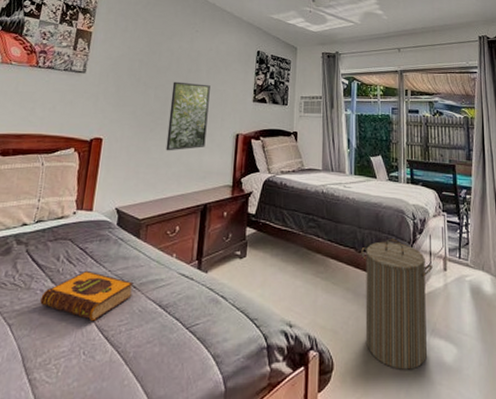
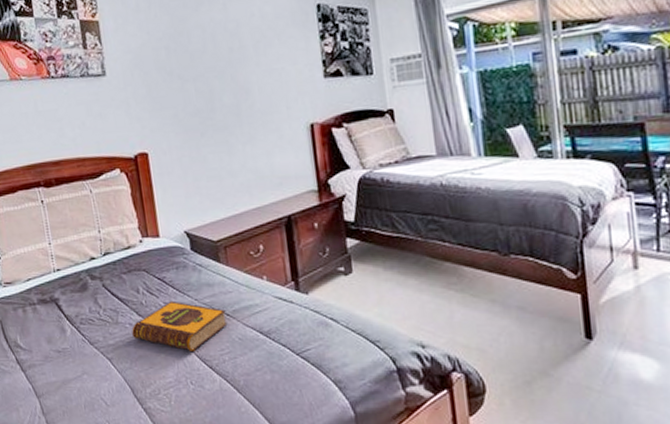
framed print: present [166,81,210,151] -> none [213,64,273,158]
laundry hamper: present [361,239,433,370] -> none [506,234,616,390]

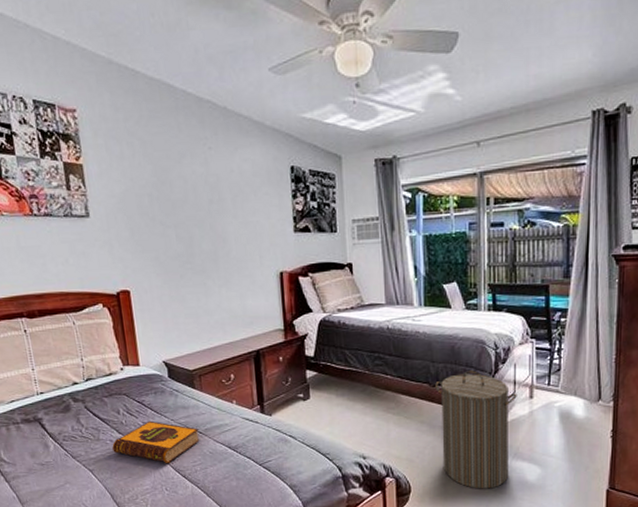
laundry hamper: none [506,234,616,390] -> present [435,370,517,489]

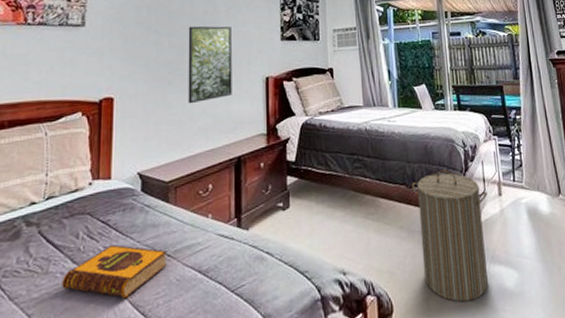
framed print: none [194,216,246,298] -> present [188,26,232,104]

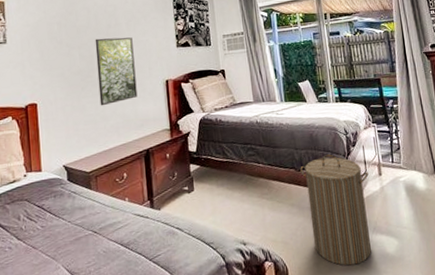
hardback book: present [62,244,167,298] -> none [10,224,95,267]

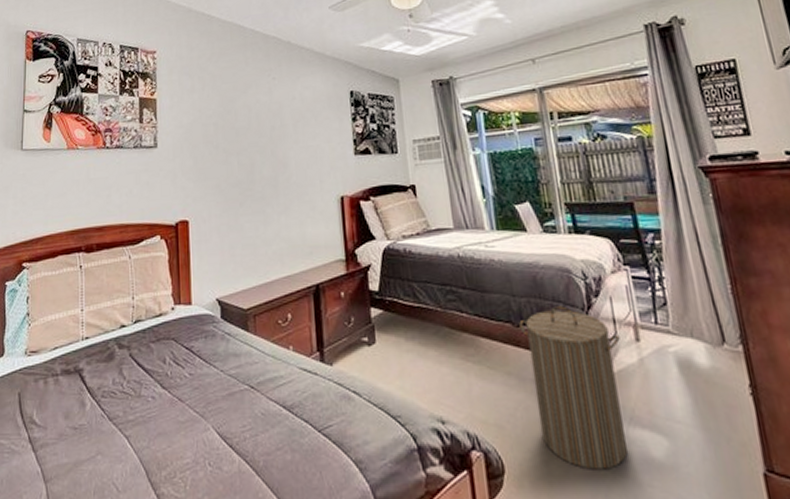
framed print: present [95,37,138,106] -> none [256,141,306,227]

